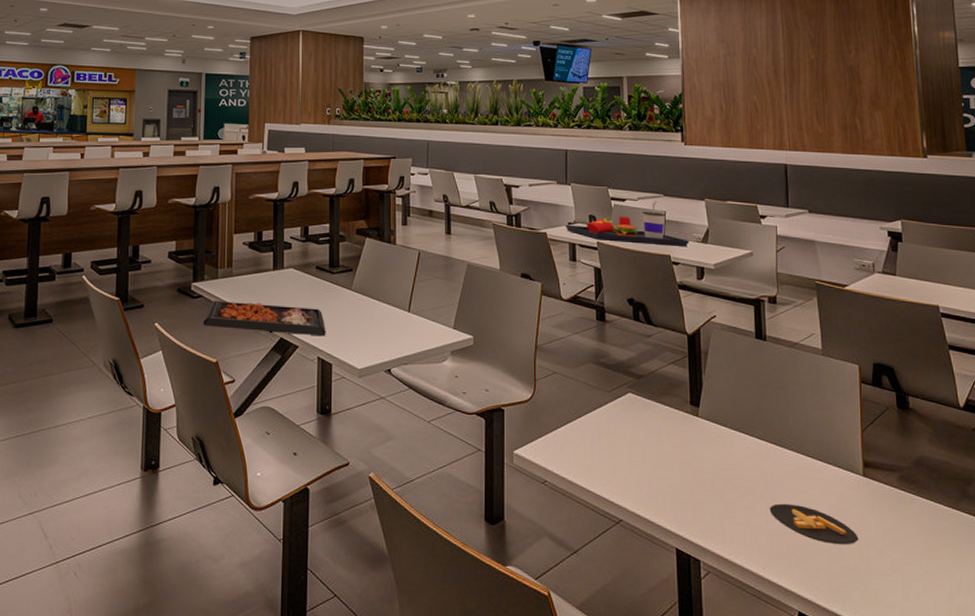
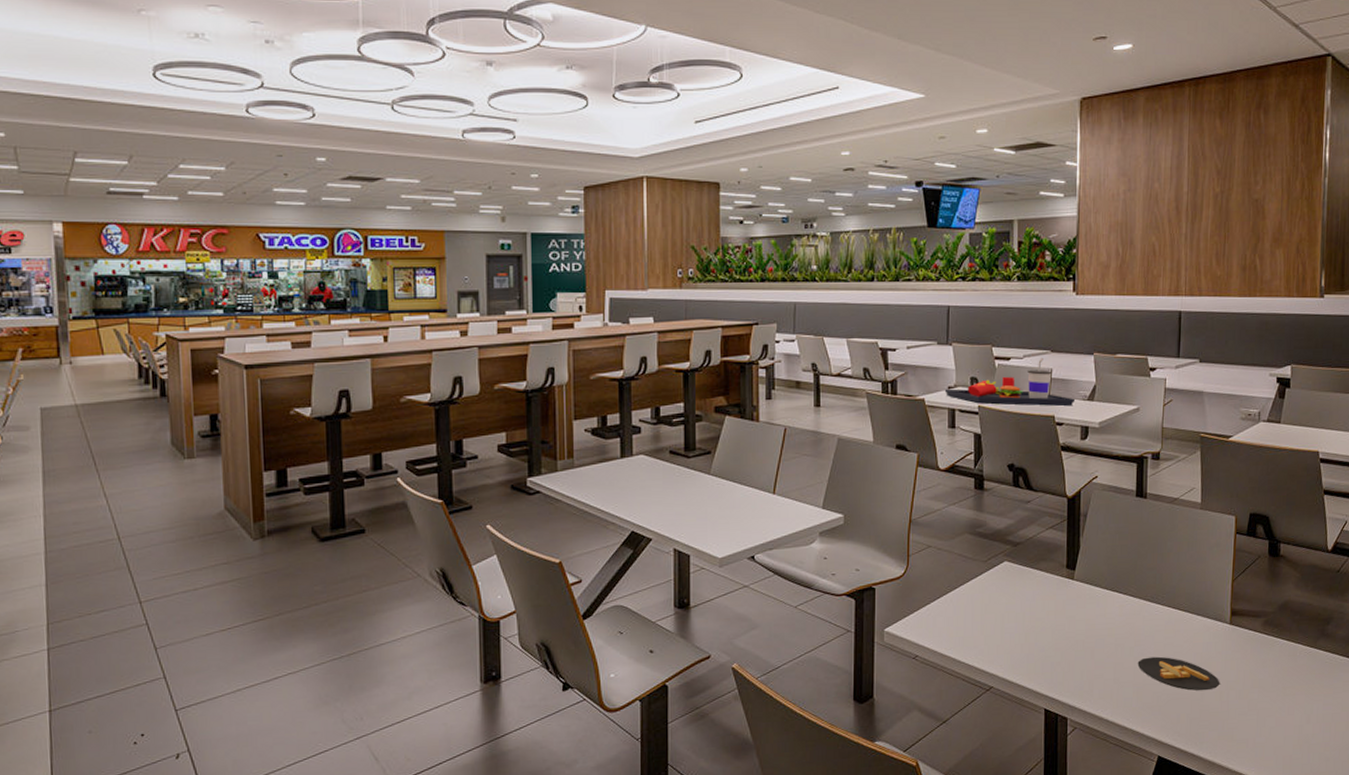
food tray: present [202,300,326,337] -> none [542,495,682,527]

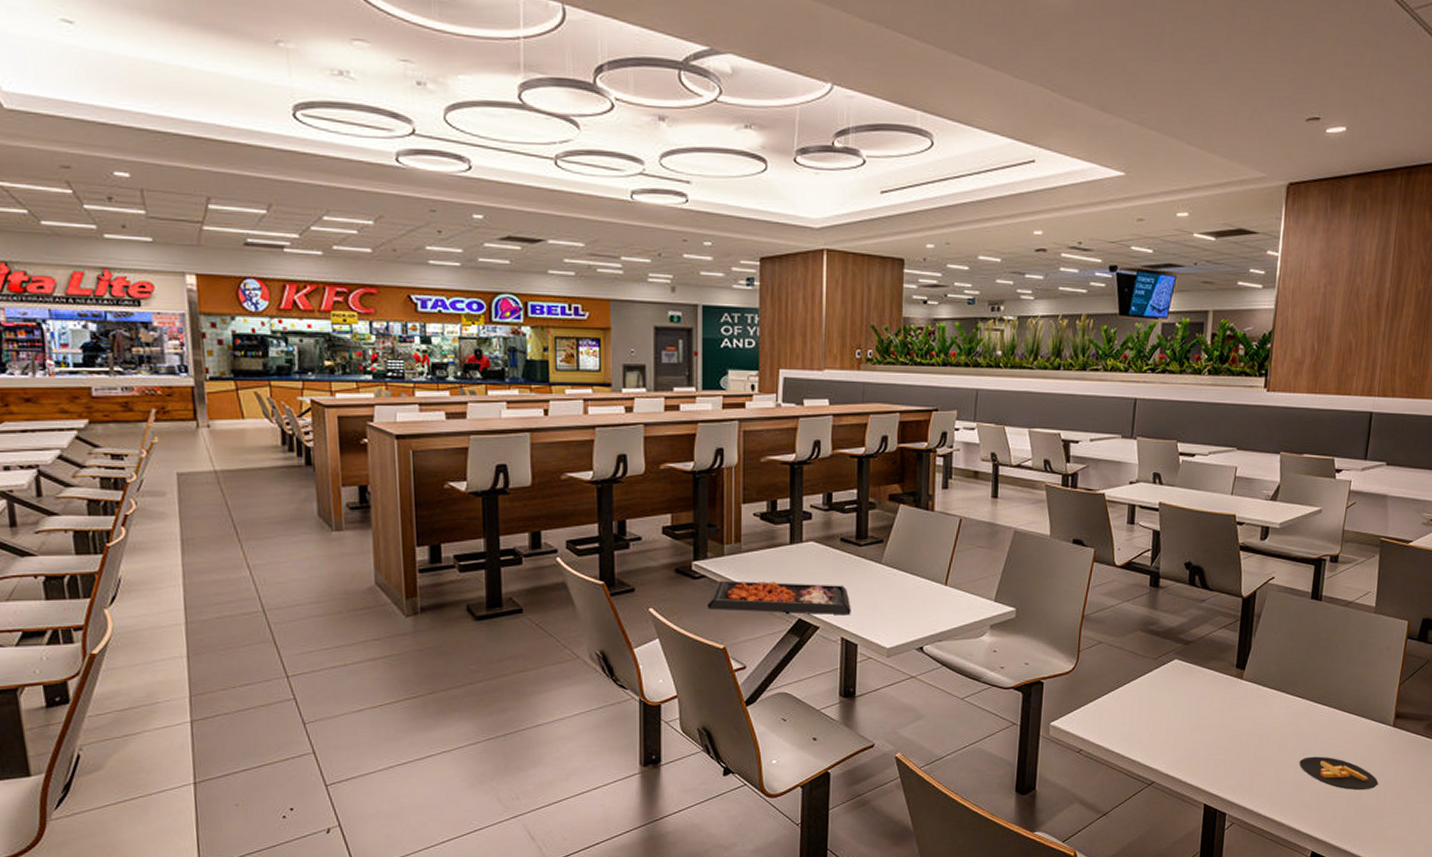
food tray: none [542,495,682,527] -> present [706,580,851,616]
food tray: present [944,357,1076,406] -> none [1126,455,1258,505]

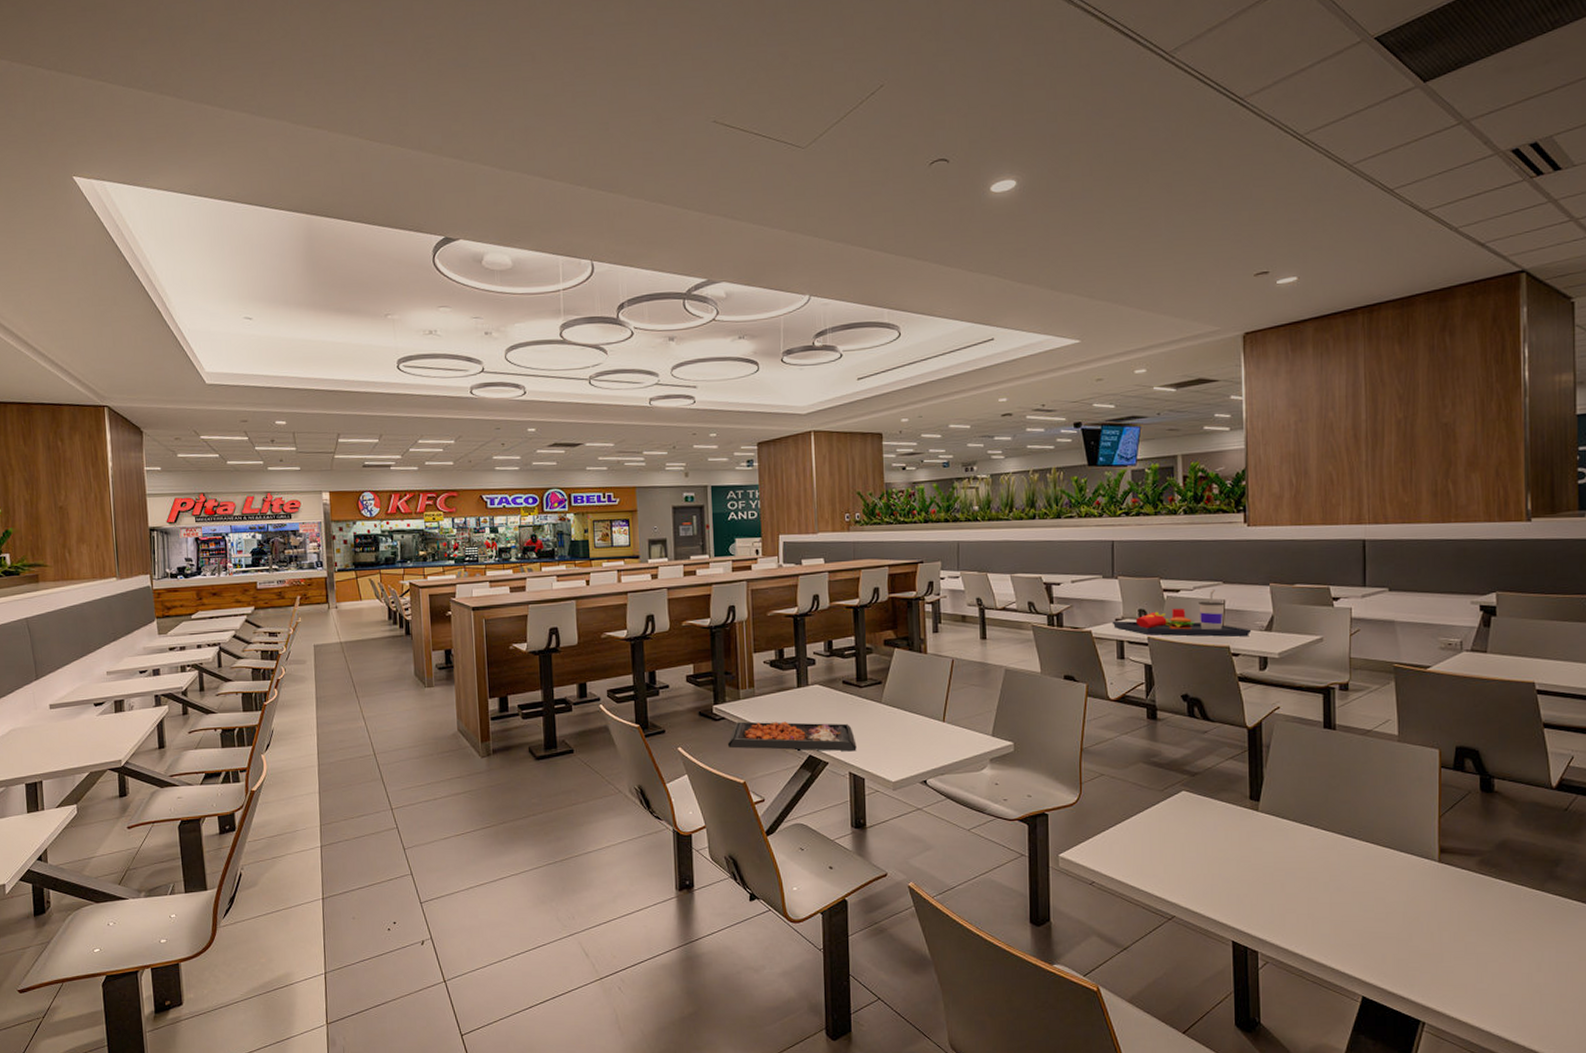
food tray: none [1126,455,1258,505] -> present [1112,589,1252,637]
french fries: present [1299,756,1379,791] -> none [1334,893,1431,931]

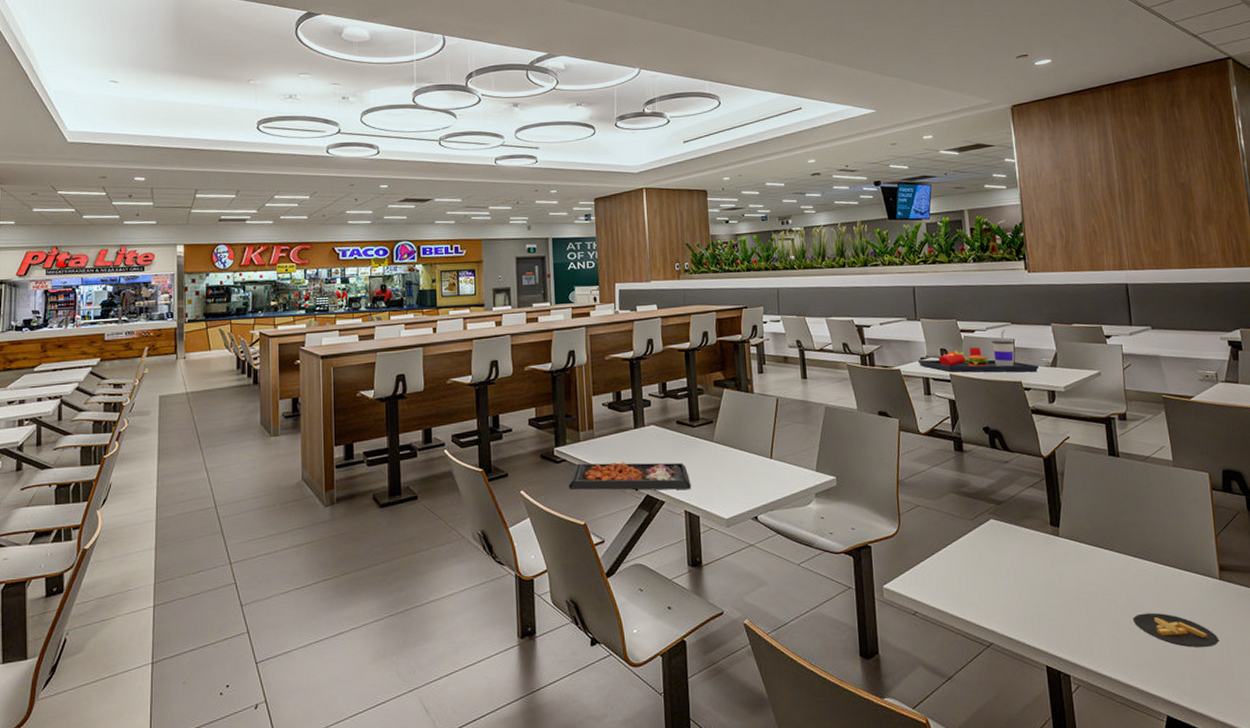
french fries: none [1334,893,1431,931] -> present [1132,612,1219,648]

